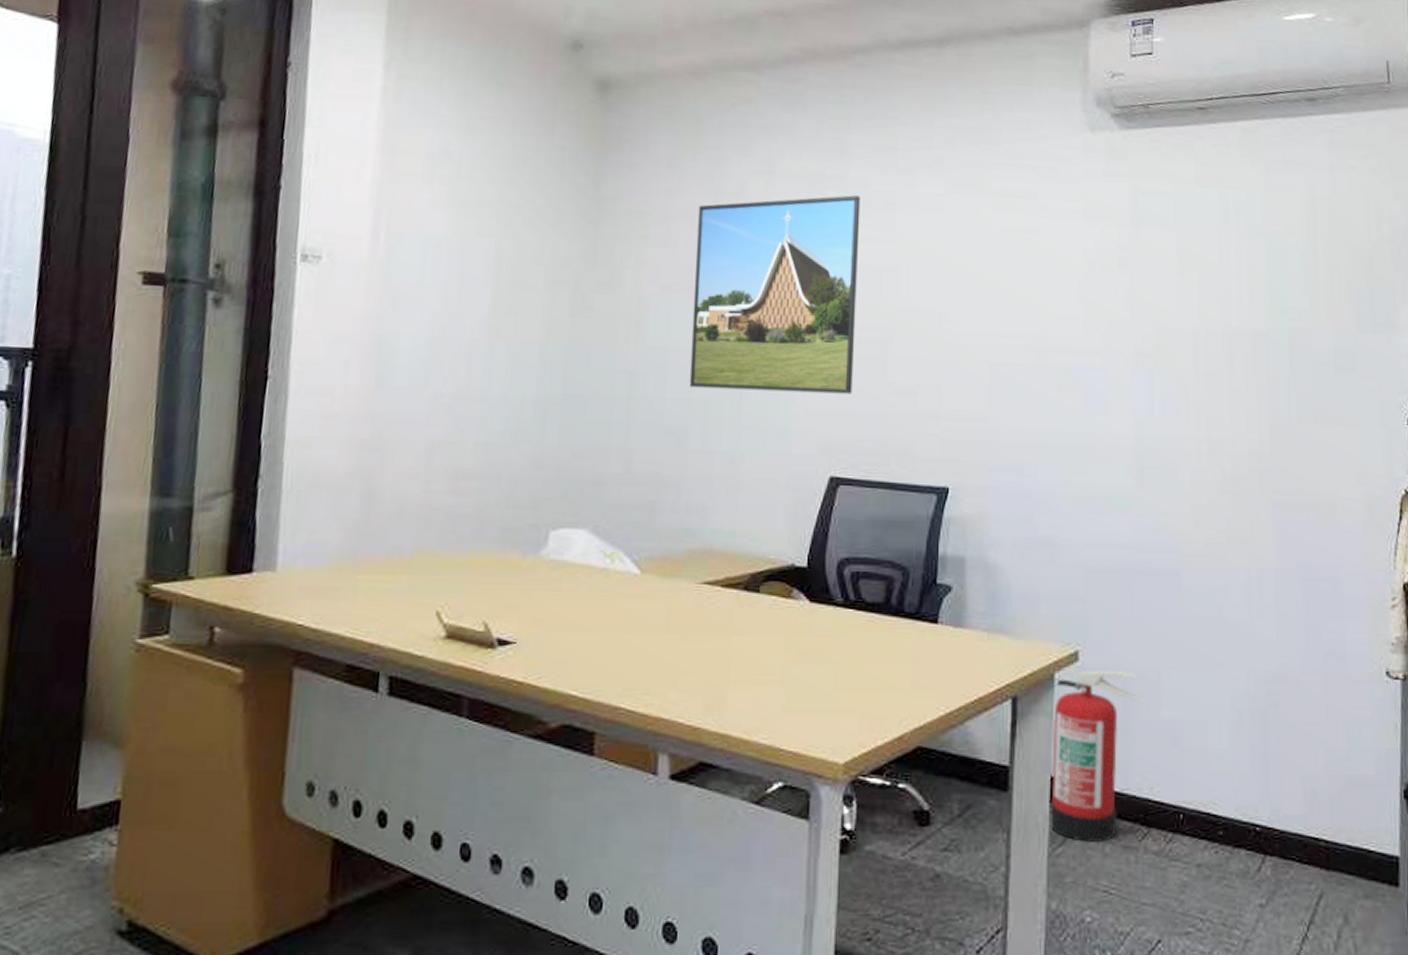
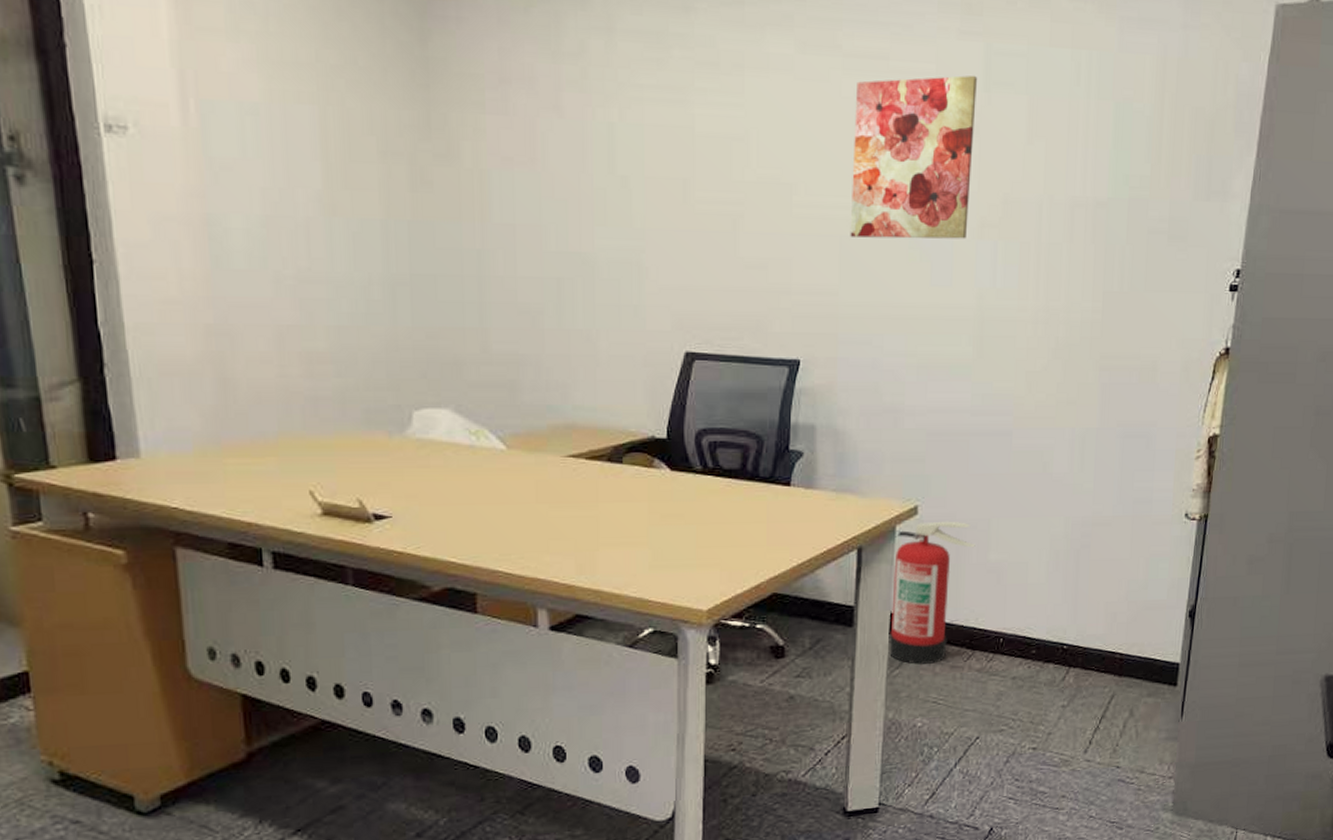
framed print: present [689,195,861,394] -> none [535,55,707,270]
wall art: none [1000,212,1125,368] -> present [850,75,977,239]

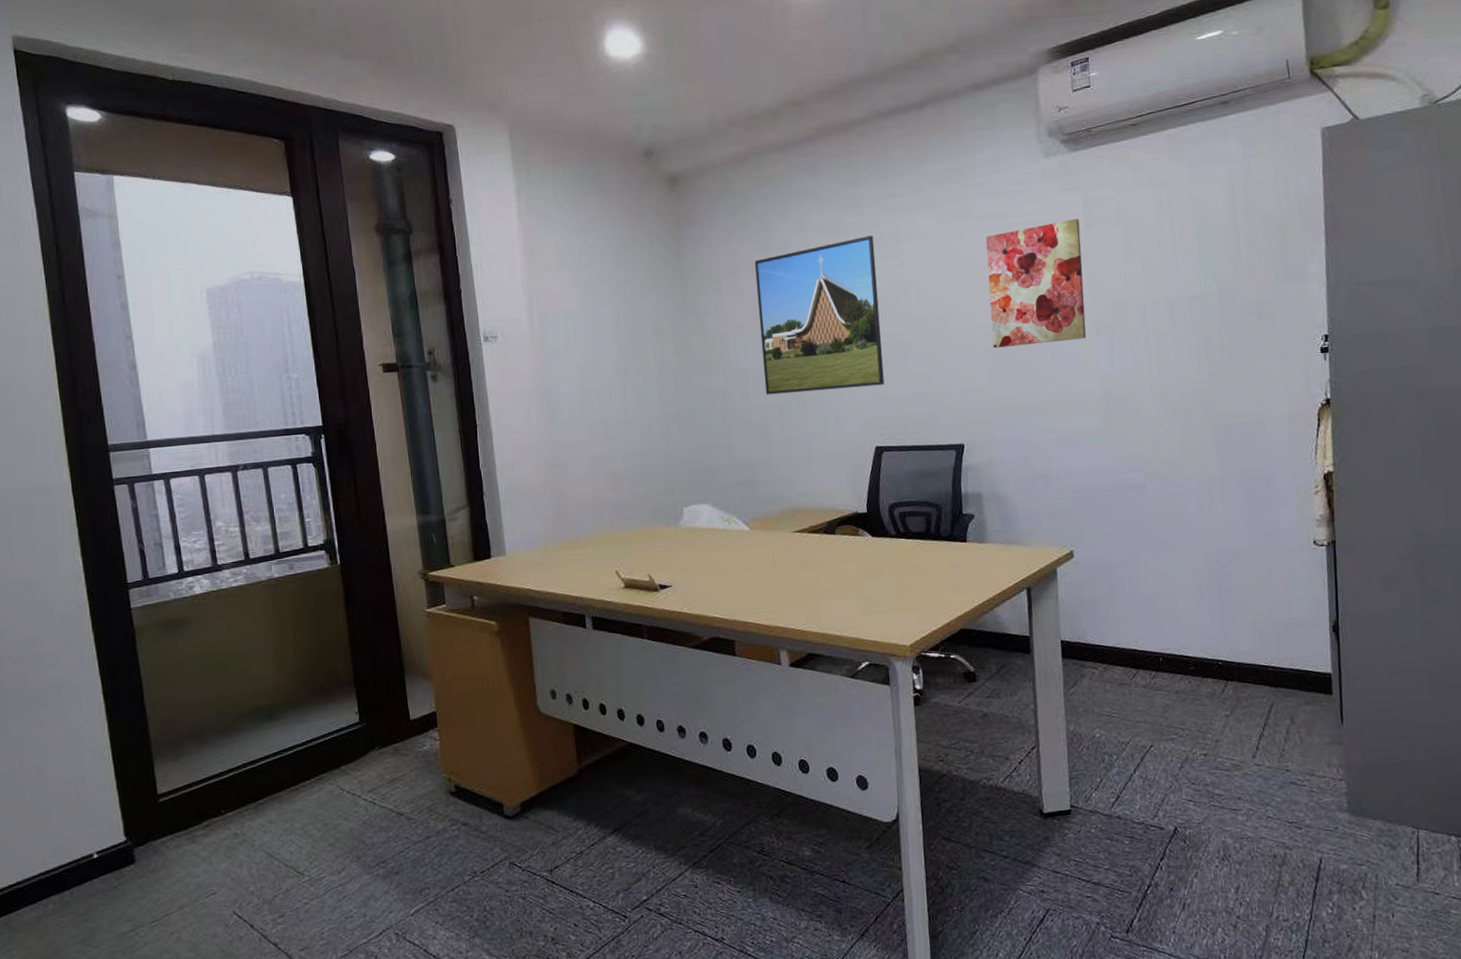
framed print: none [535,55,707,270] -> present [754,235,885,395]
fire extinguisher: present [888,521,976,664] -> none [1057,561,1127,683]

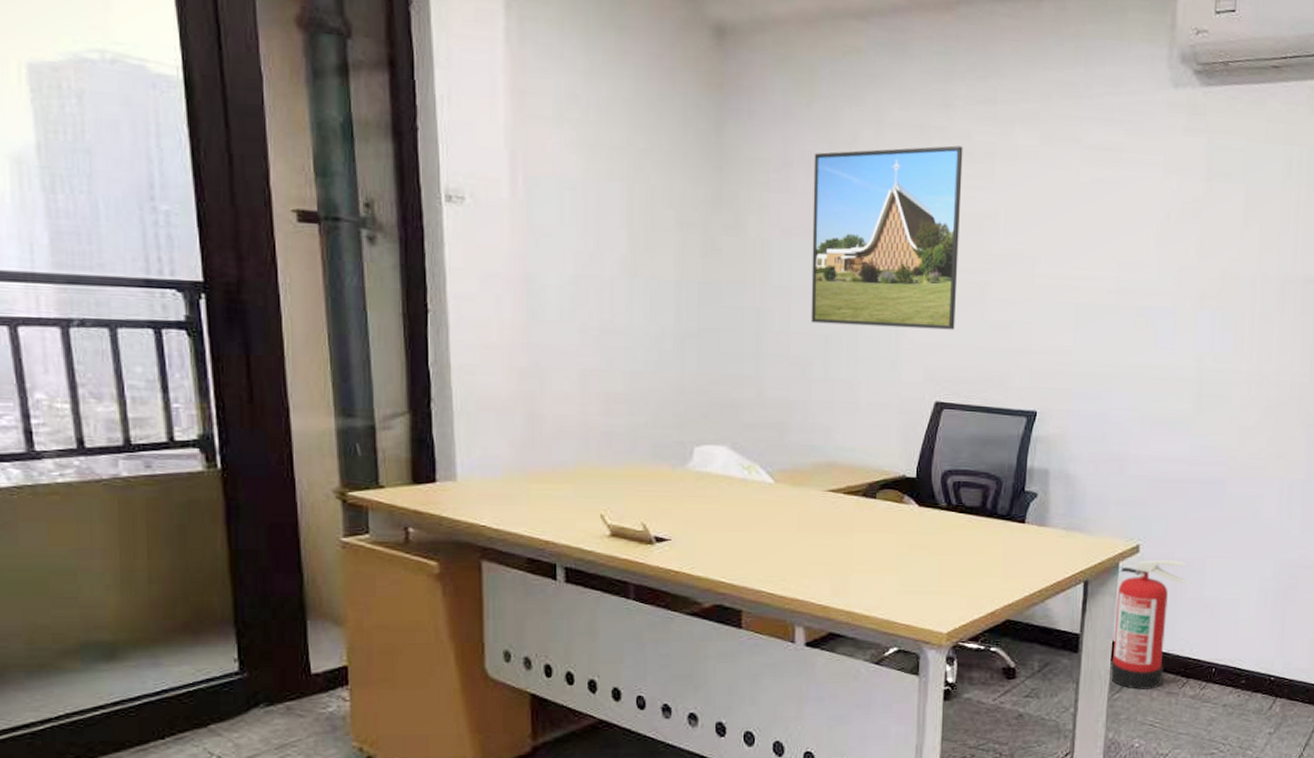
wall art: present [986,218,1086,348] -> none [1084,166,1200,309]
fire extinguisher: none [1057,561,1127,683] -> present [1110,559,1191,689]

